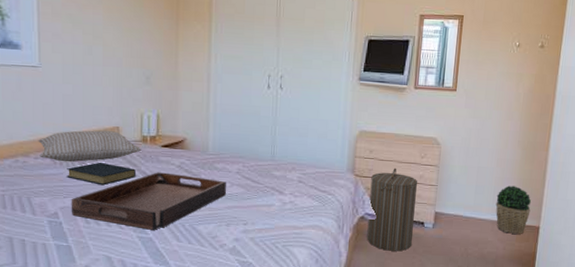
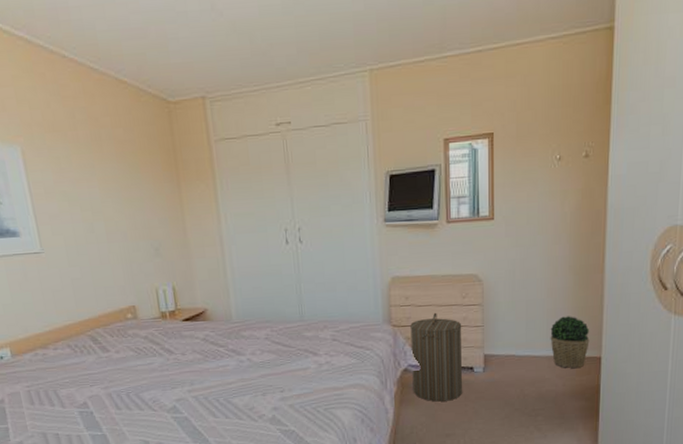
pillow: present [38,130,142,162] -> none [54,311,163,350]
hardback book: present [67,162,135,186] -> none [88,344,160,369]
serving tray: present [71,172,226,230] -> none [98,347,257,409]

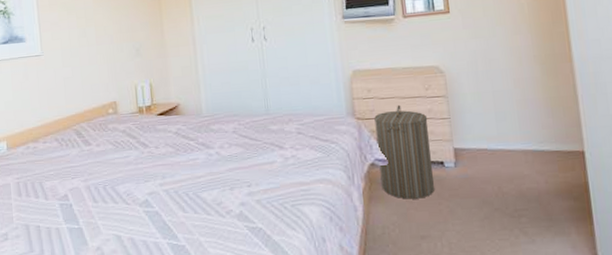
potted plant: present [550,316,590,368] -> none [522,107,569,163]

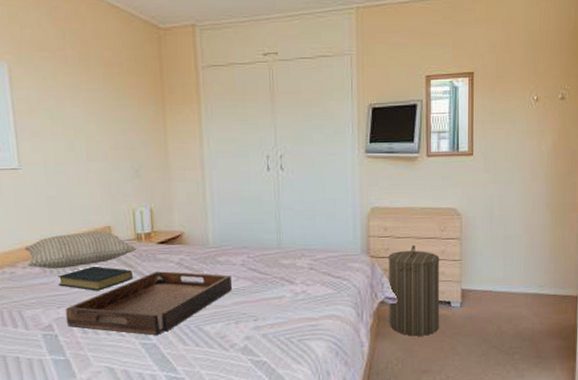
pillow: none [45,106,139,143] -> present [24,231,137,269]
hardback book: none [72,138,136,162] -> present [58,266,132,291]
serving tray: none [78,141,225,203] -> present [65,271,232,335]

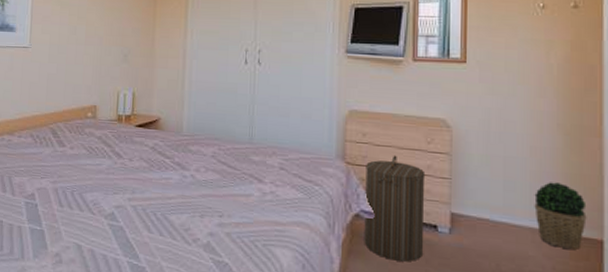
pillow: present [24,231,137,269] -> none [22,109,117,142]
hardback book: present [58,266,132,291] -> none [45,141,110,167]
serving tray: present [65,271,232,335] -> none [46,153,201,218]
potted plant: none [527,253,567,306] -> present [534,182,587,249]

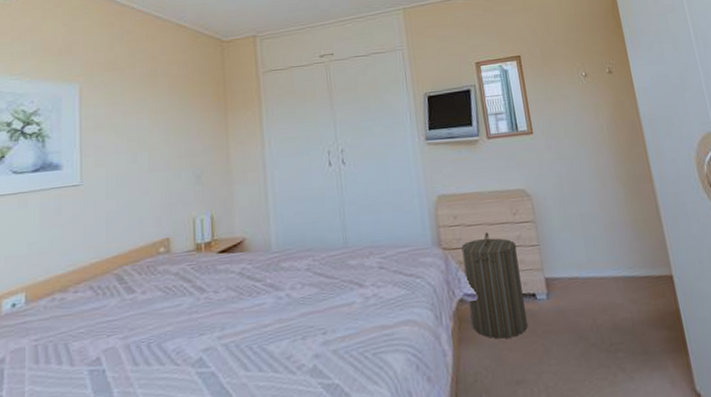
potted plant: present [534,182,587,249] -> none [611,229,657,290]

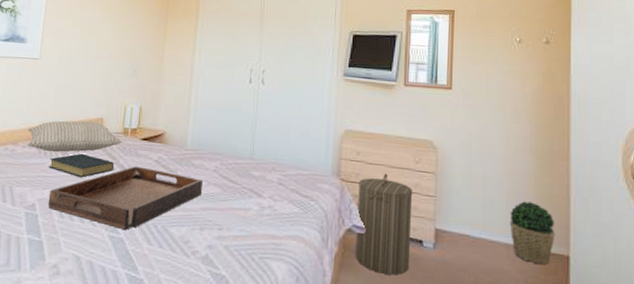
pillow: none [78,244,196,292] -> present [27,121,122,153]
hardback book: none [111,283,190,313] -> present [49,153,114,178]
serving tray: none [116,282,297,362] -> present [48,166,203,230]
potted plant: none [611,229,657,290] -> present [509,201,556,264]

